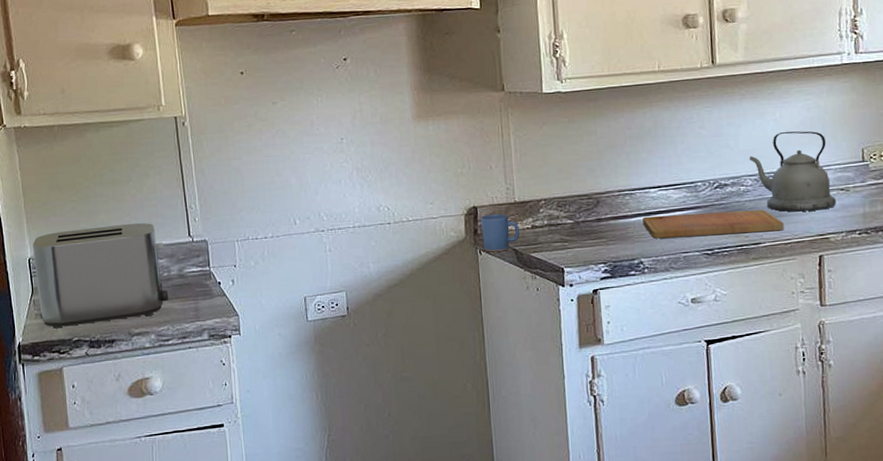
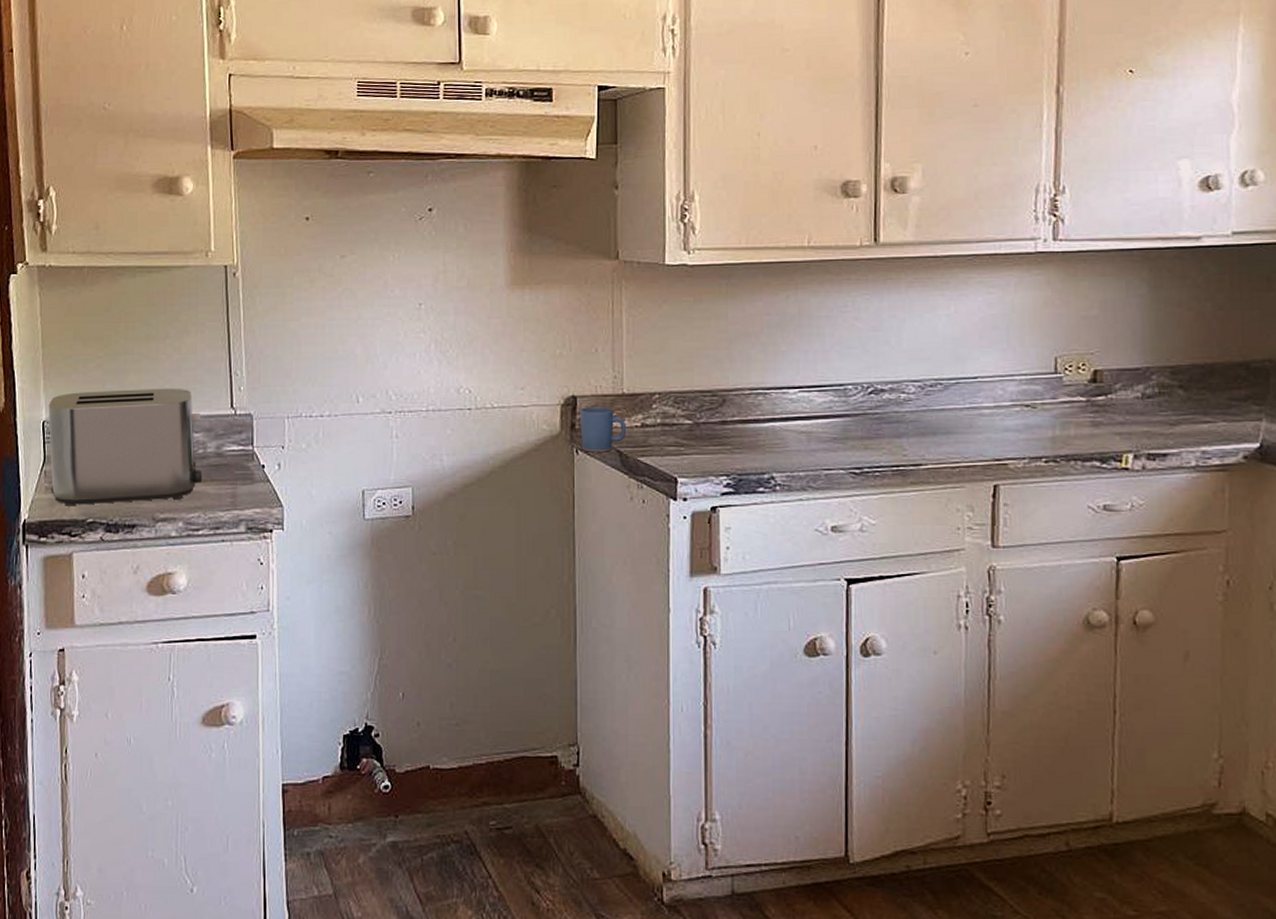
cutting board: present [642,209,784,238] -> none [777,422,952,451]
kettle: present [749,131,836,212] -> none [913,330,1019,429]

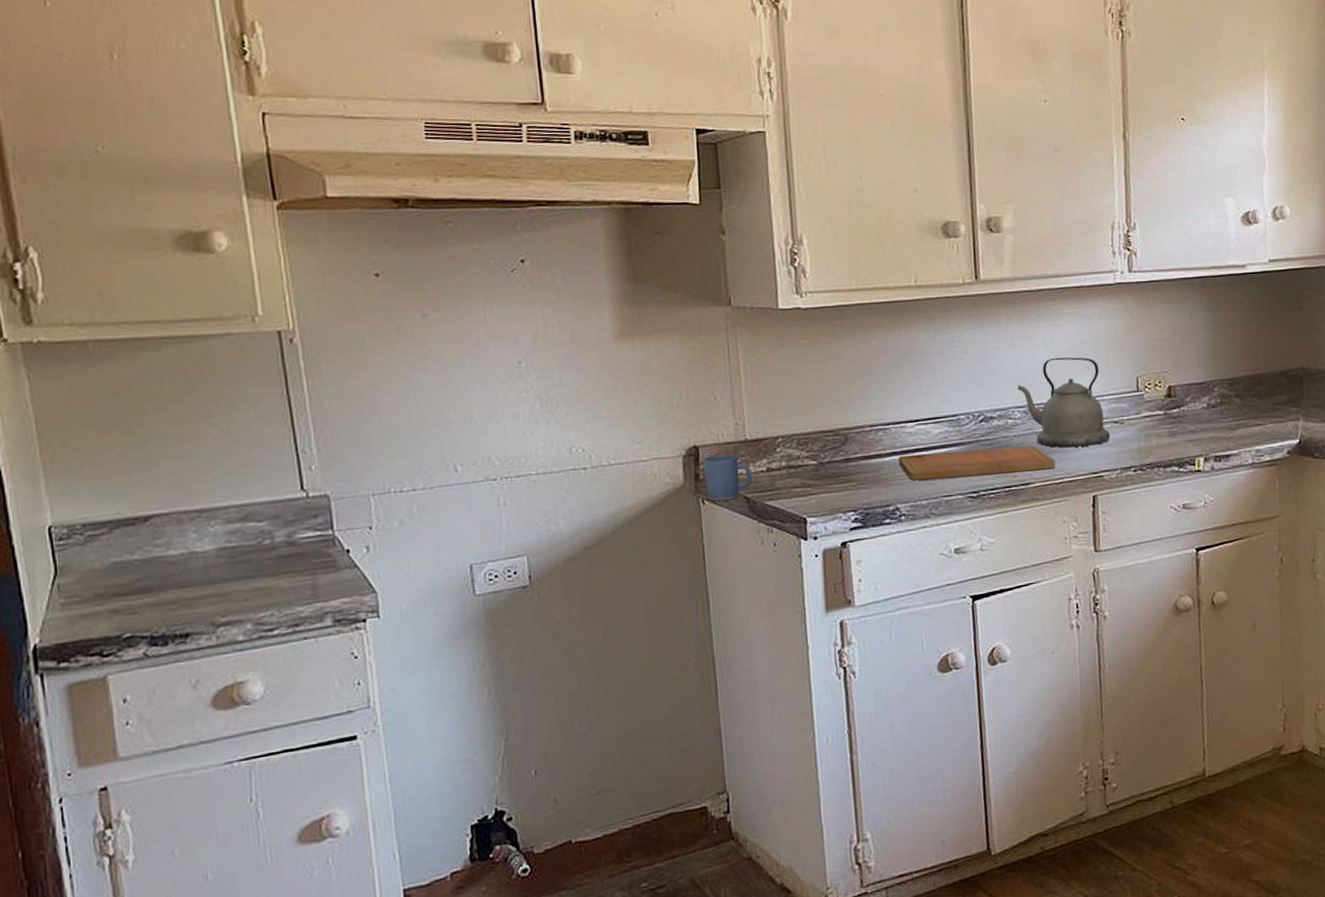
toaster: present [48,388,203,506] -> none [54,473,273,623]
cutting board: none [777,422,952,451] -> present [898,445,1056,481]
kettle: none [913,330,1019,429] -> present [1017,357,1110,448]

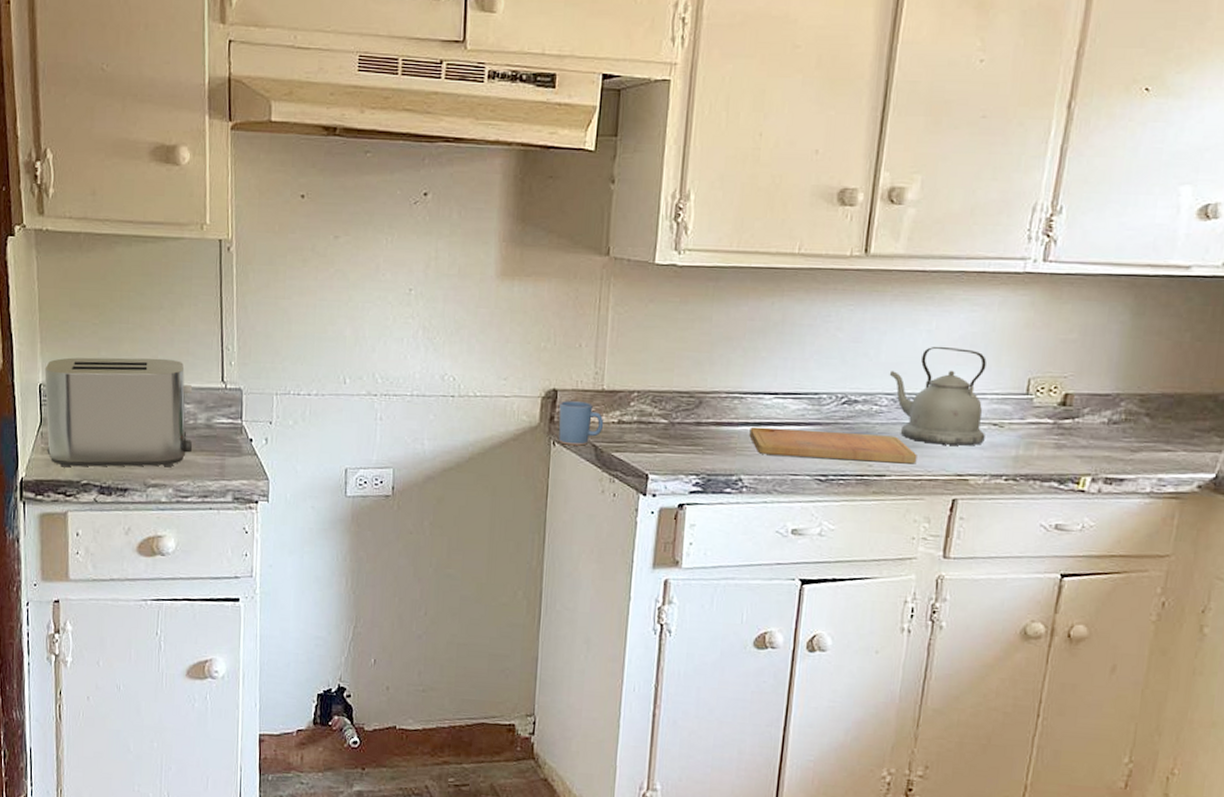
toaster: none [54,473,273,623] -> present [44,357,193,468]

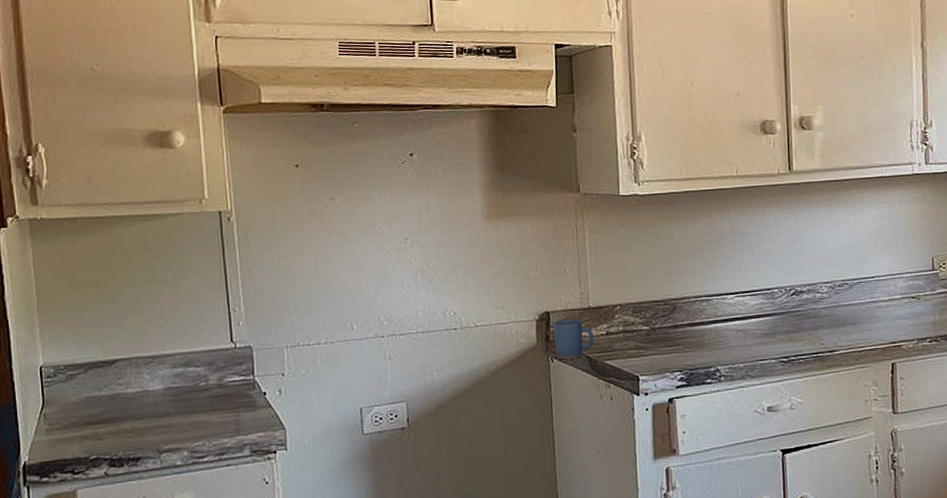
toaster: present [44,357,193,468] -> none [45,326,206,446]
cutting board: present [749,426,917,464] -> none [719,317,858,346]
kettle: present [889,346,987,446] -> none [824,239,908,320]

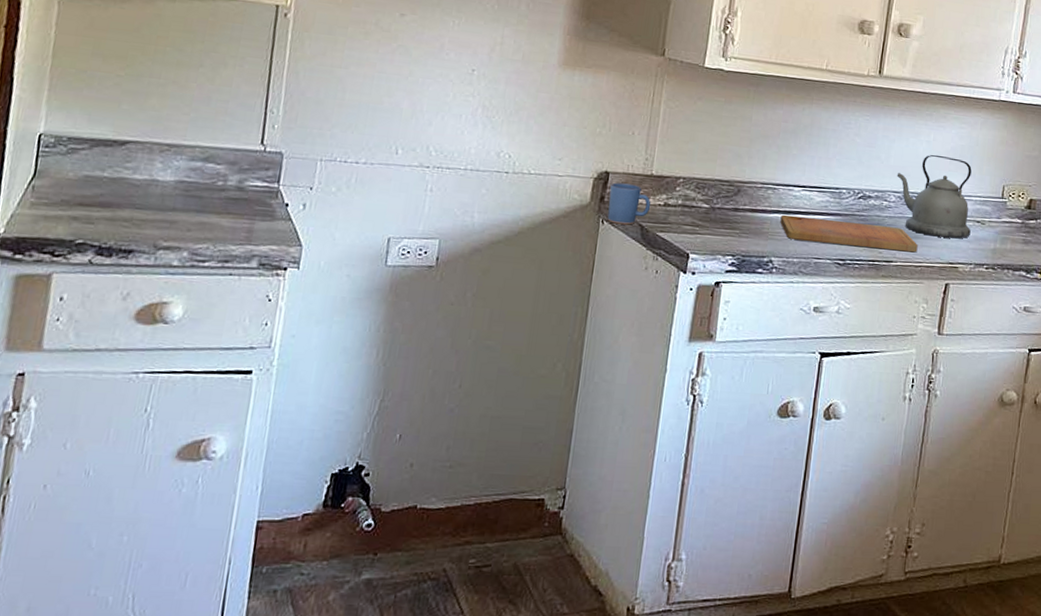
cutting board: none [719,317,858,346] -> present [780,214,918,253]
kettle: none [824,239,908,320] -> present [896,154,972,239]

